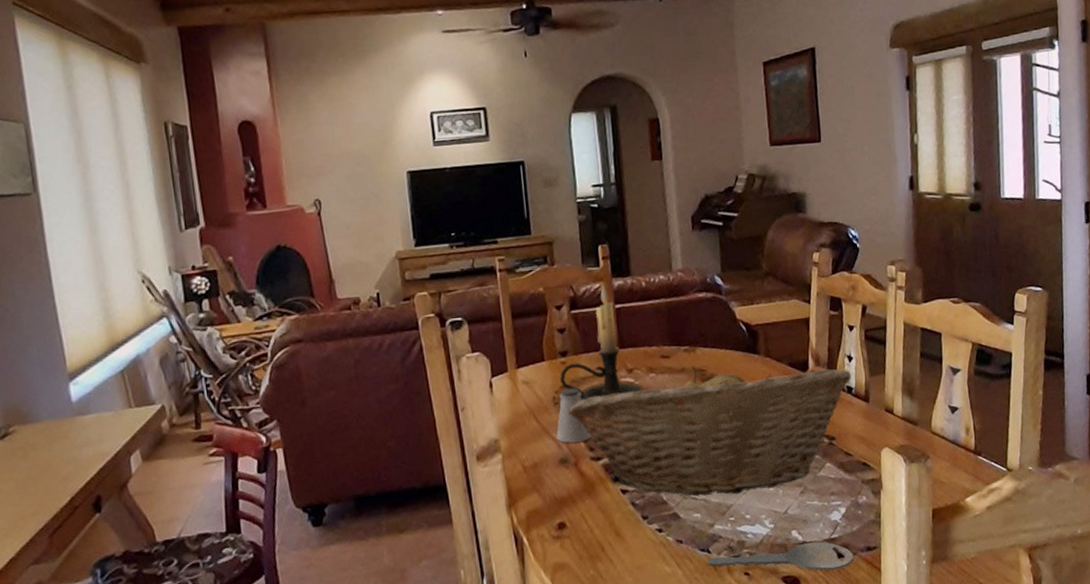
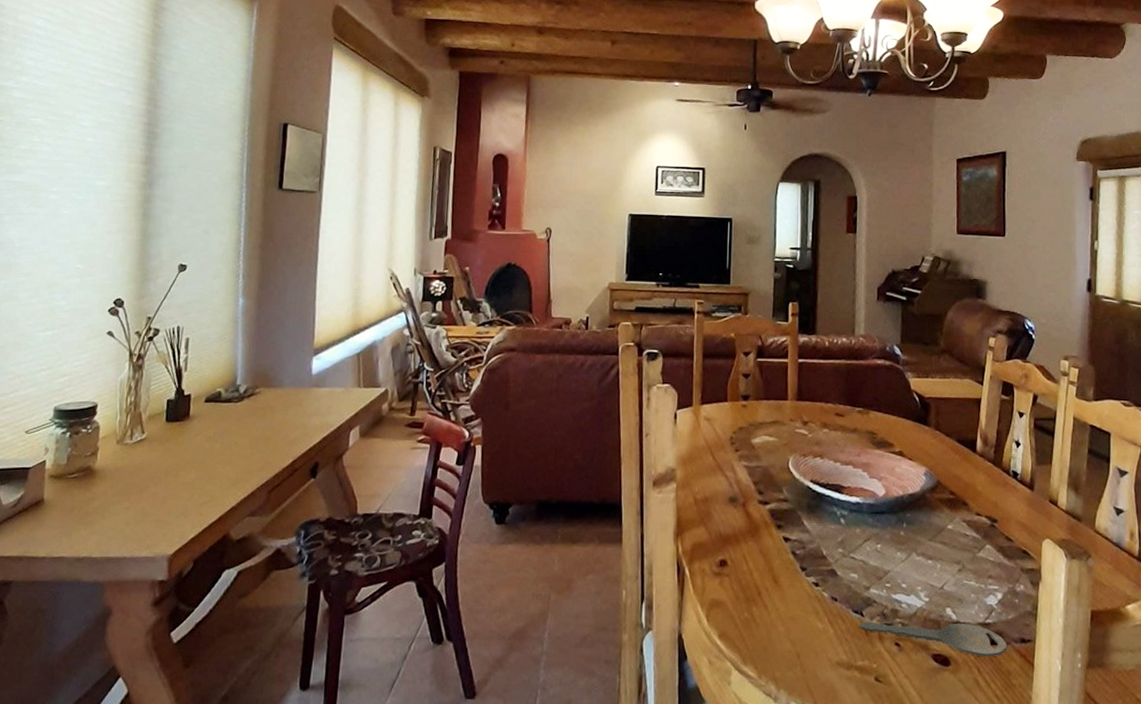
saltshaker: present [556,388,592,443] -> none [729,431,763,484]
candle holder: present [559,285,643,401] -> none [738,339,816,445]
fruit basket: present [567,366,852,496] -> none [742,428,1019,561]

